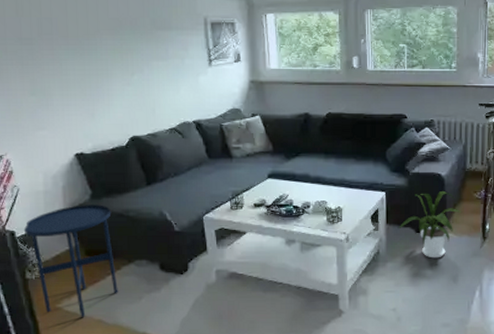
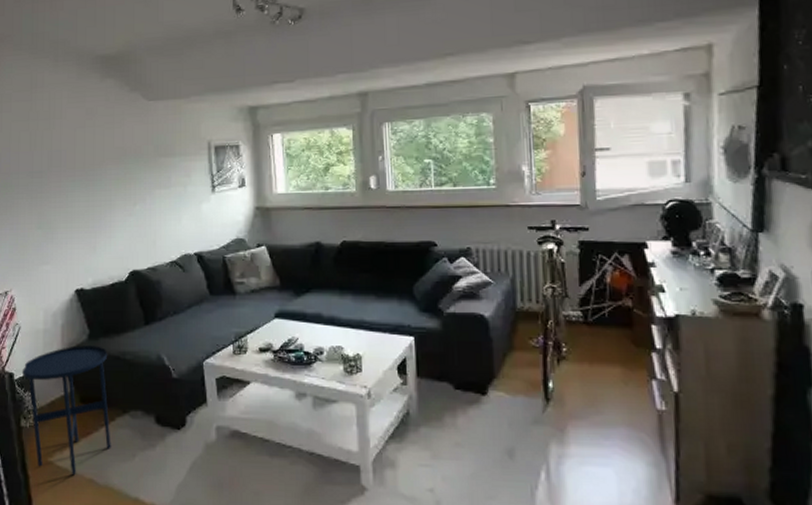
house plant: present [397,191,462,258] -> none [431,337,514,424]

